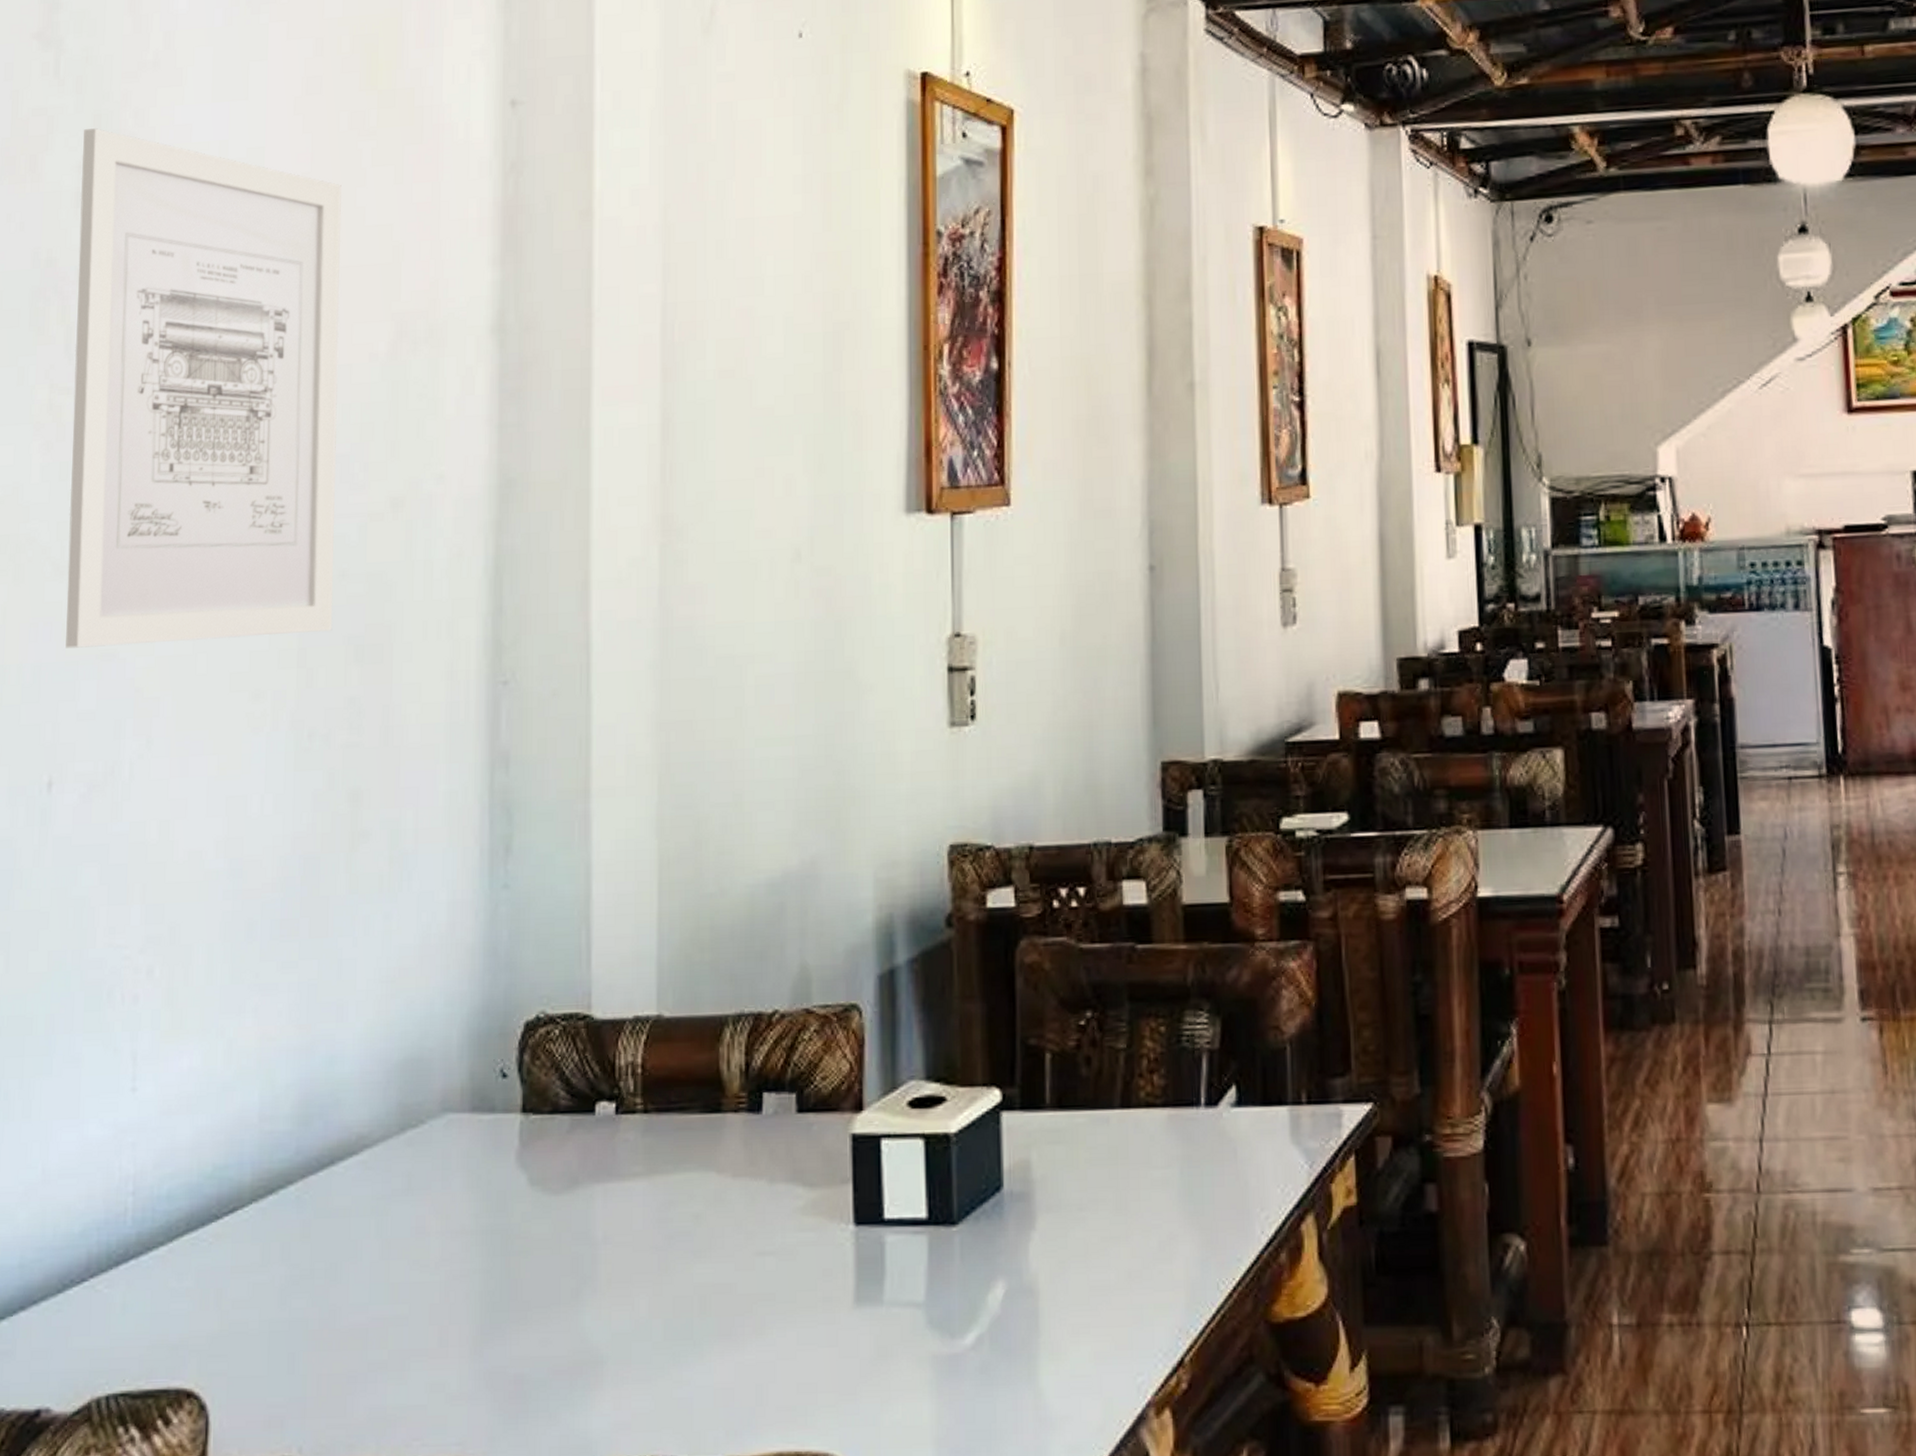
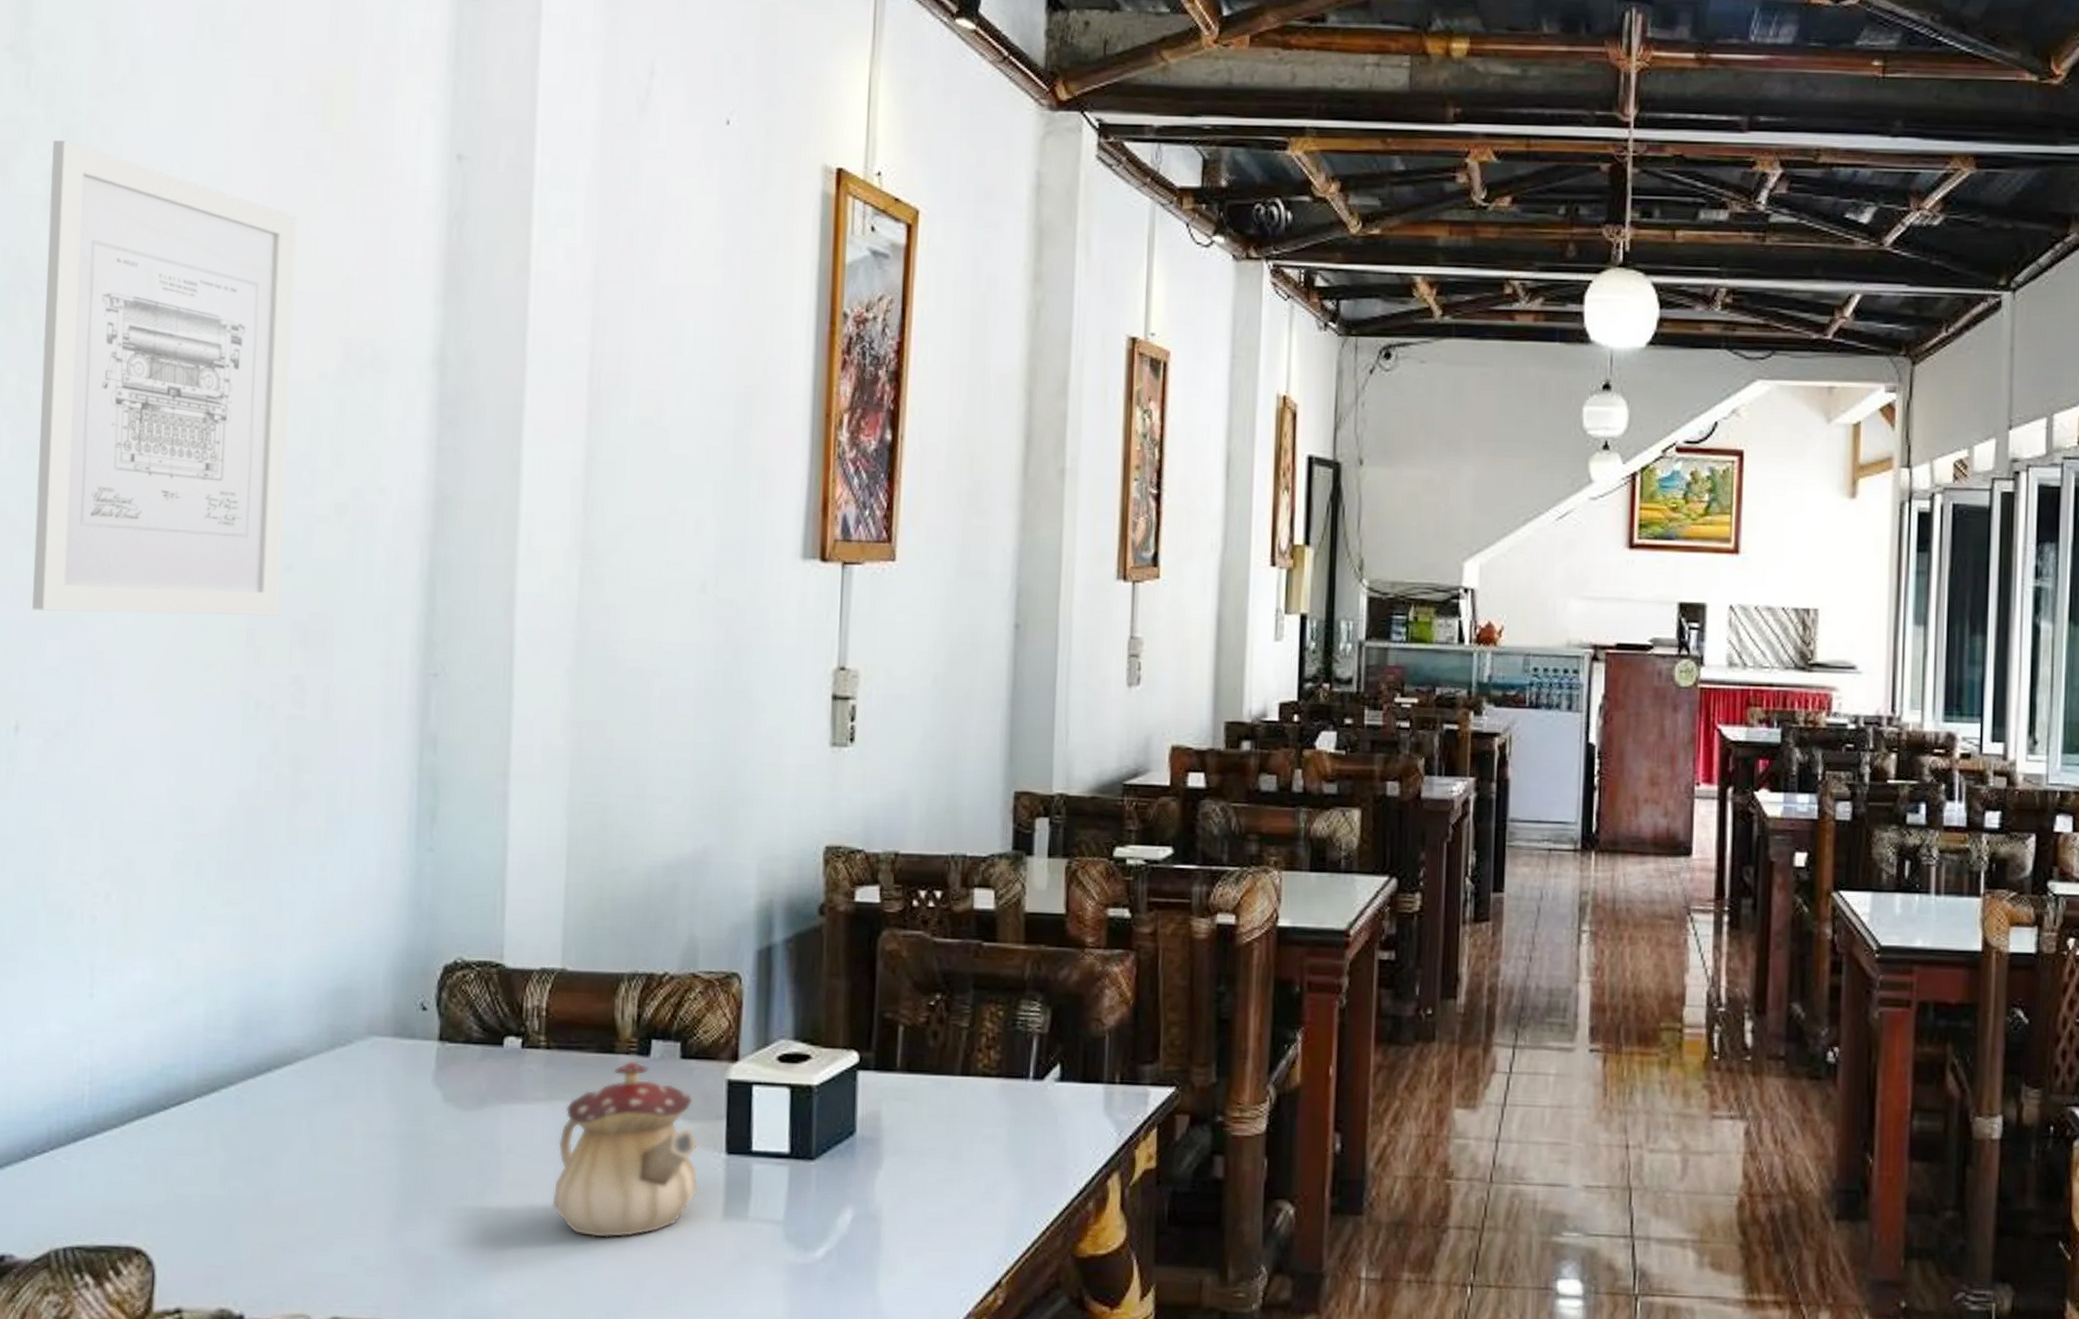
teapot: none [656,1119,825,1340] -> present [551,1060,699,1238]

